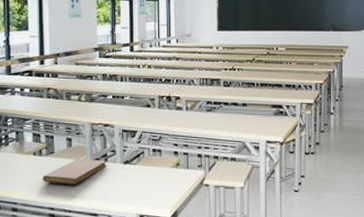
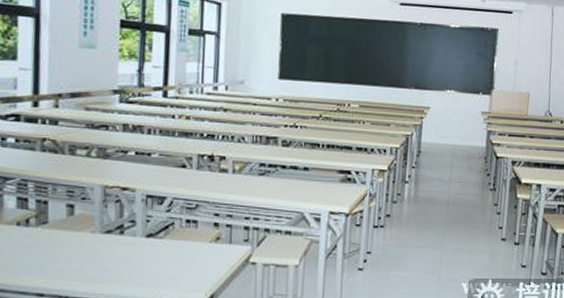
notebook: present [43,158,106,185] -> none [29,230,122,264]

